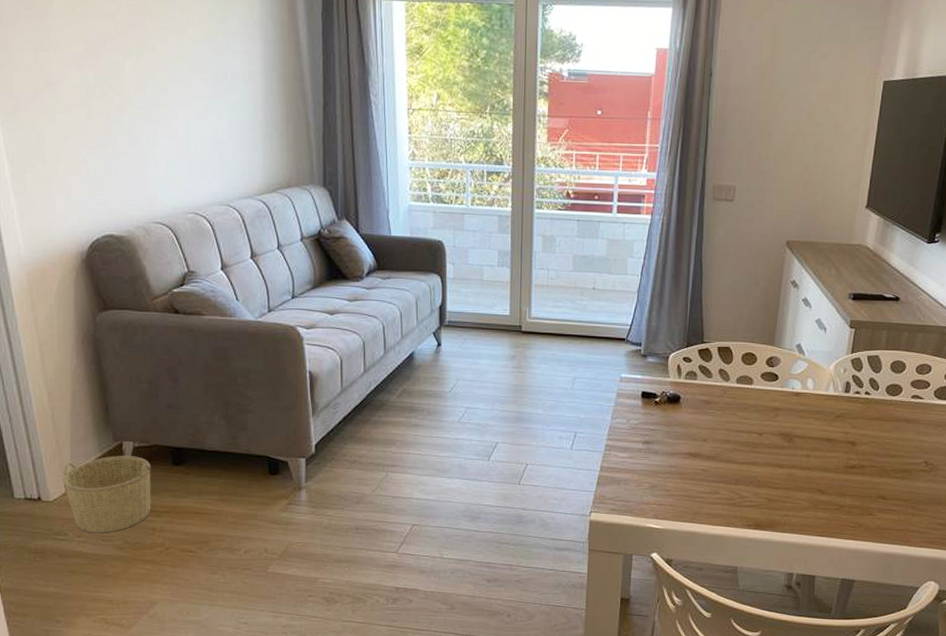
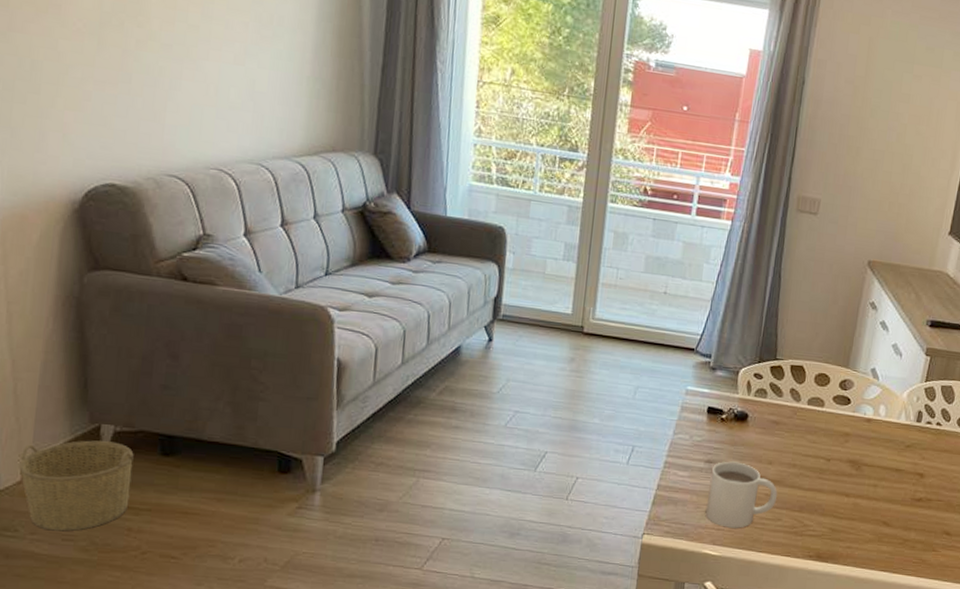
mug: none [647,441,714,503] -> present [705,461,778,528]

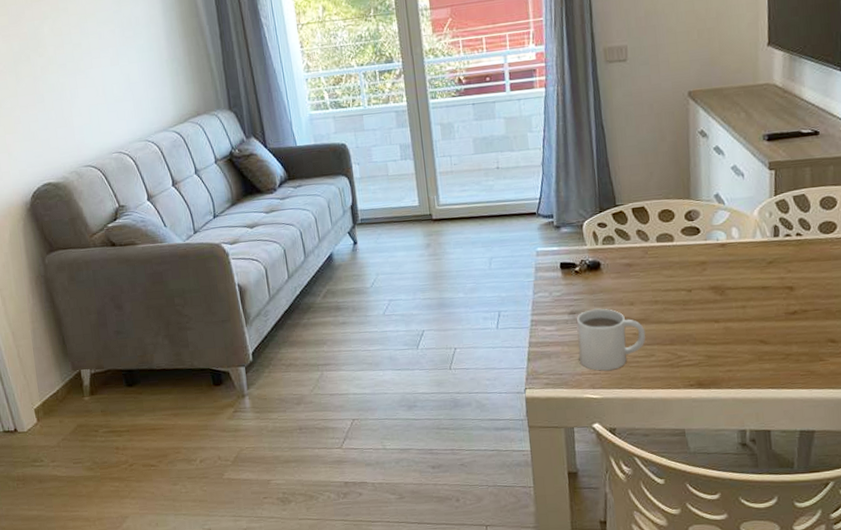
basket: present [19,440,134,532] -> none [33,382,113,458]

